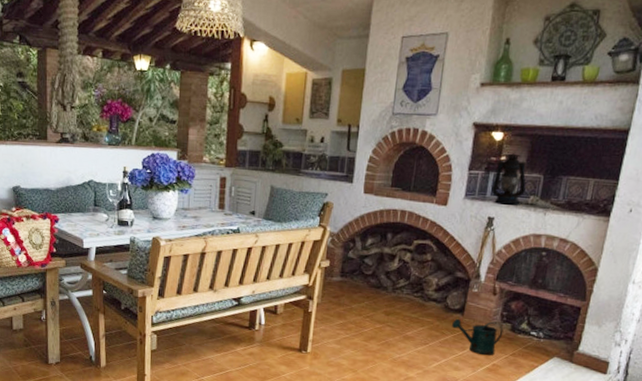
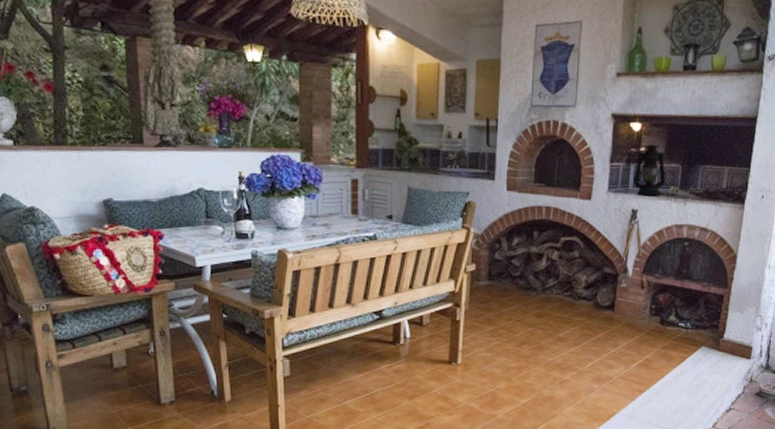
watering can: present [452,318,504,356] -> none [603,315,653,351]

